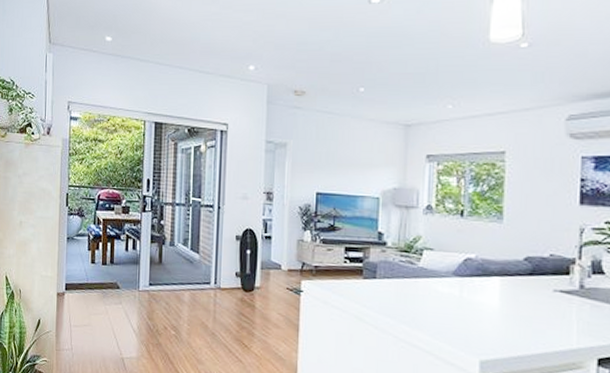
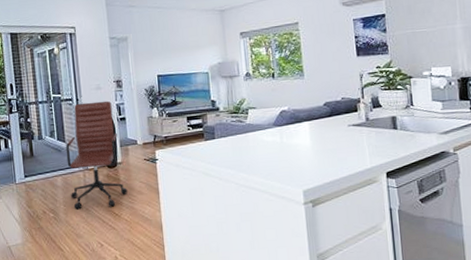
chair: none [196,212,262,337] -> present [65,100,128,210]

